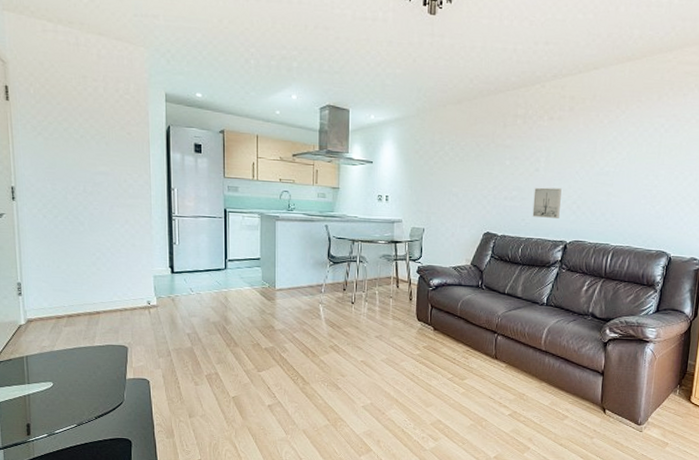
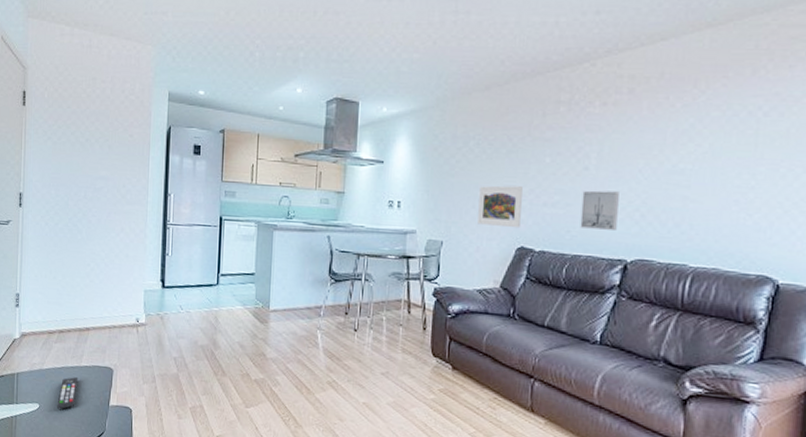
remote control: none [72,355,93,386] -> present [57,376,78,409]
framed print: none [452,183,489,218] -> present [478,185,524,229]

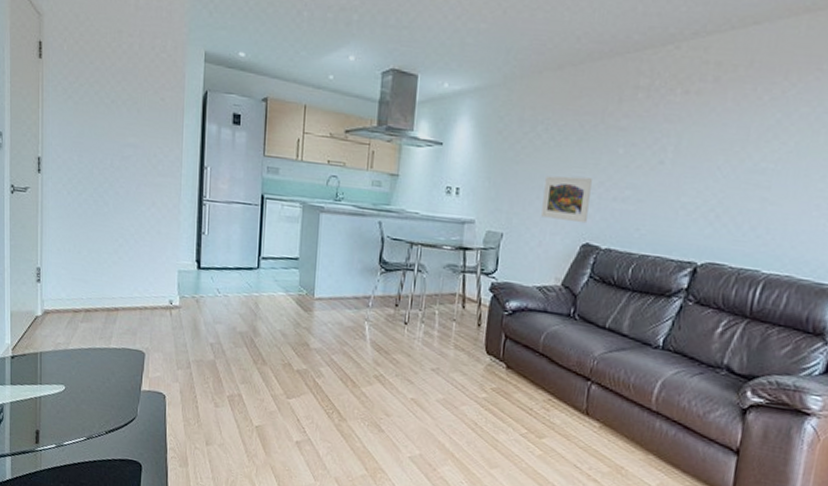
remote control: present [57,376,78,409] -> none [84,358,107,392]
wall art: present [580,190,619,230] -> none [650,186,695,231]

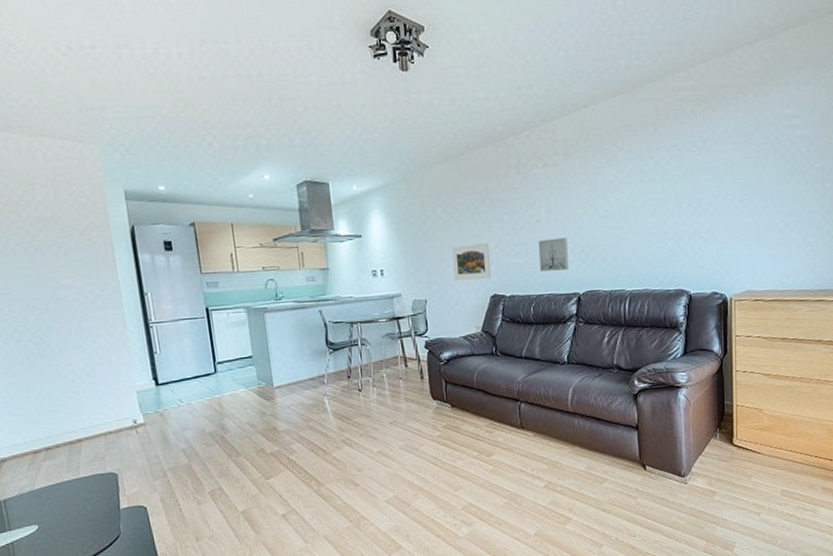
wall art: none [650,186,695,231] -> present [538,237,569,272]

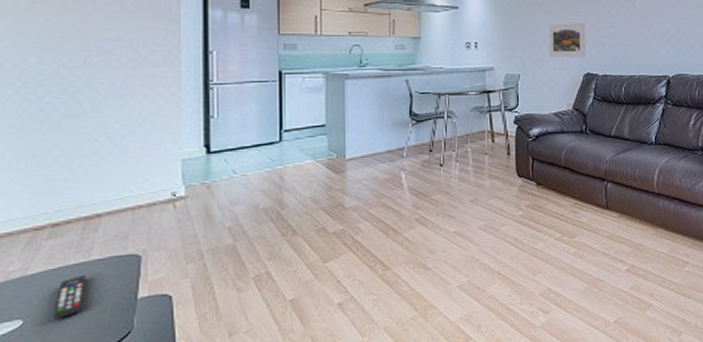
remote control: none [59,489,81,525] -> present [53,274,87,319]
wall art: present [538,237,569,272] -> none [632,23,660,53]

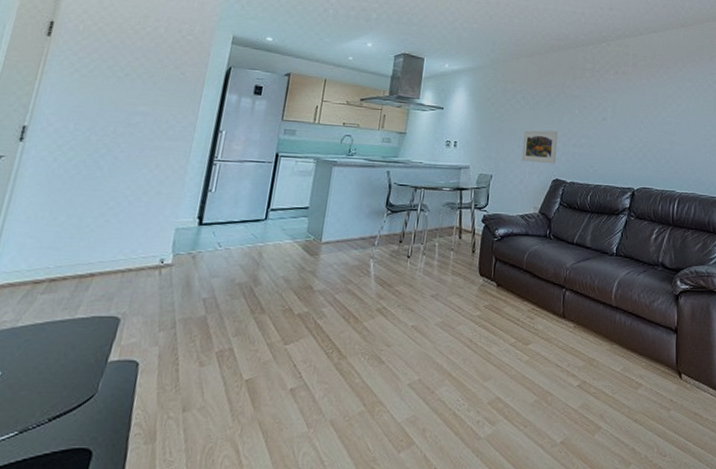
remote control: present [53,274,87,319] -> none [28,331,68,374]

